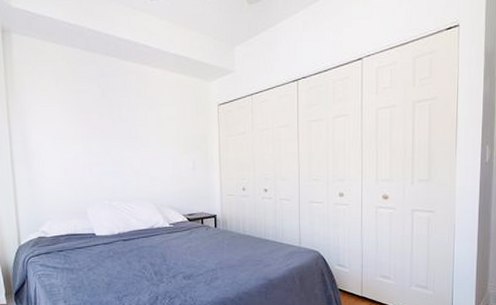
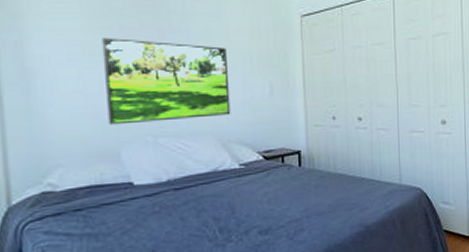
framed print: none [74,127,163,191] -> present [101,38,231,125]

